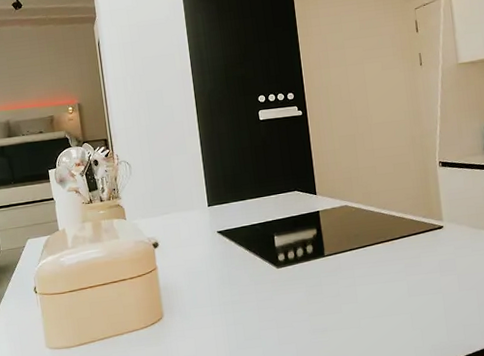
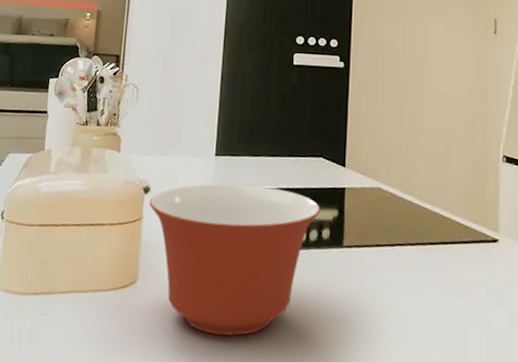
mixing bowl: none [160,222,302,343] -> present [149,183,320,336]

